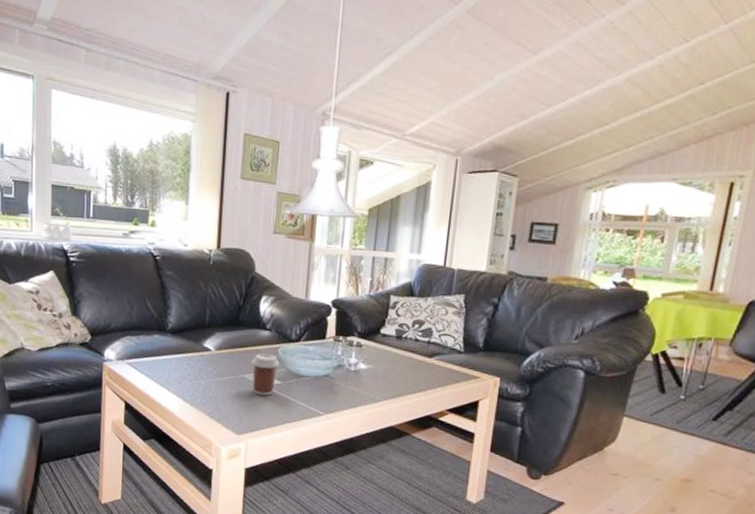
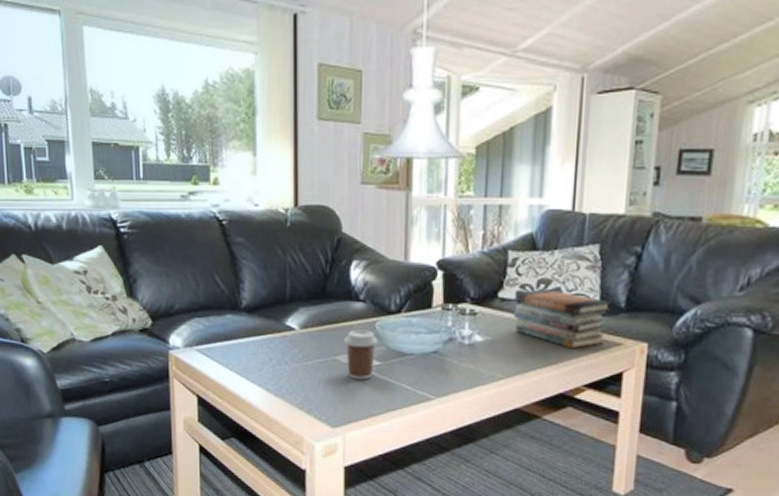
book stack: none [392,328,472,380] -> present [514,289,612,350]

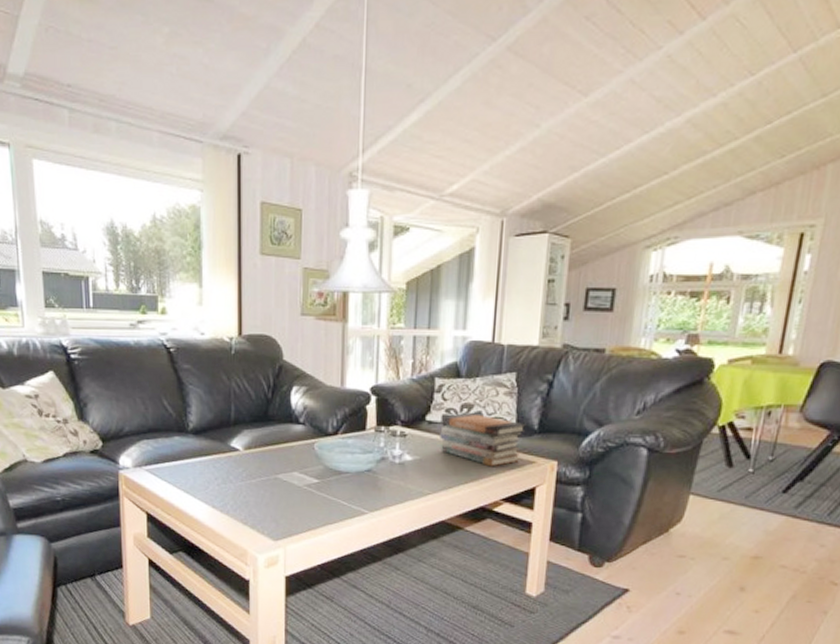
coffee cup: present [344,329,378,380] -> none [285,450,317,497]

